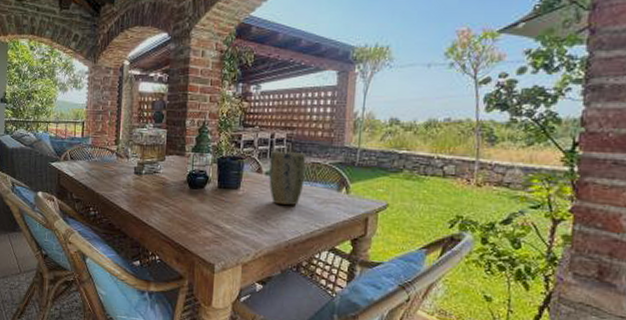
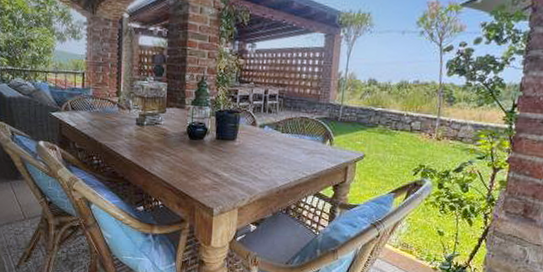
plant pot: present [269,151,307,205] -> none [262,106,296,155]

